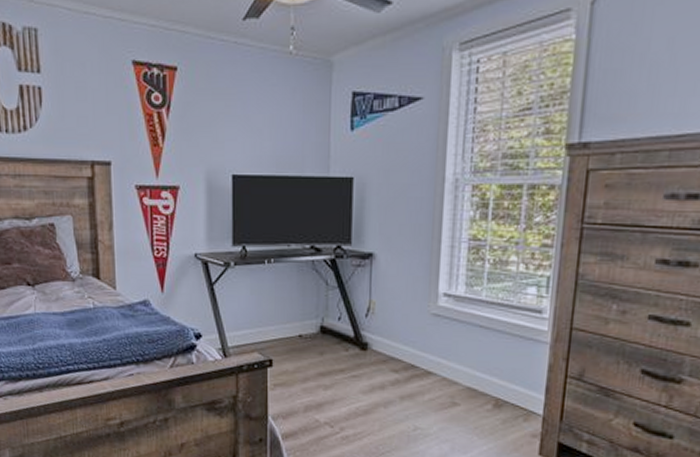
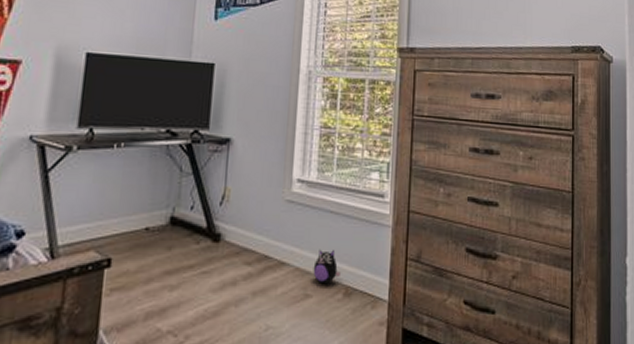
plush toy: none [461,361,492,394] -> present [313,249,342,283]

